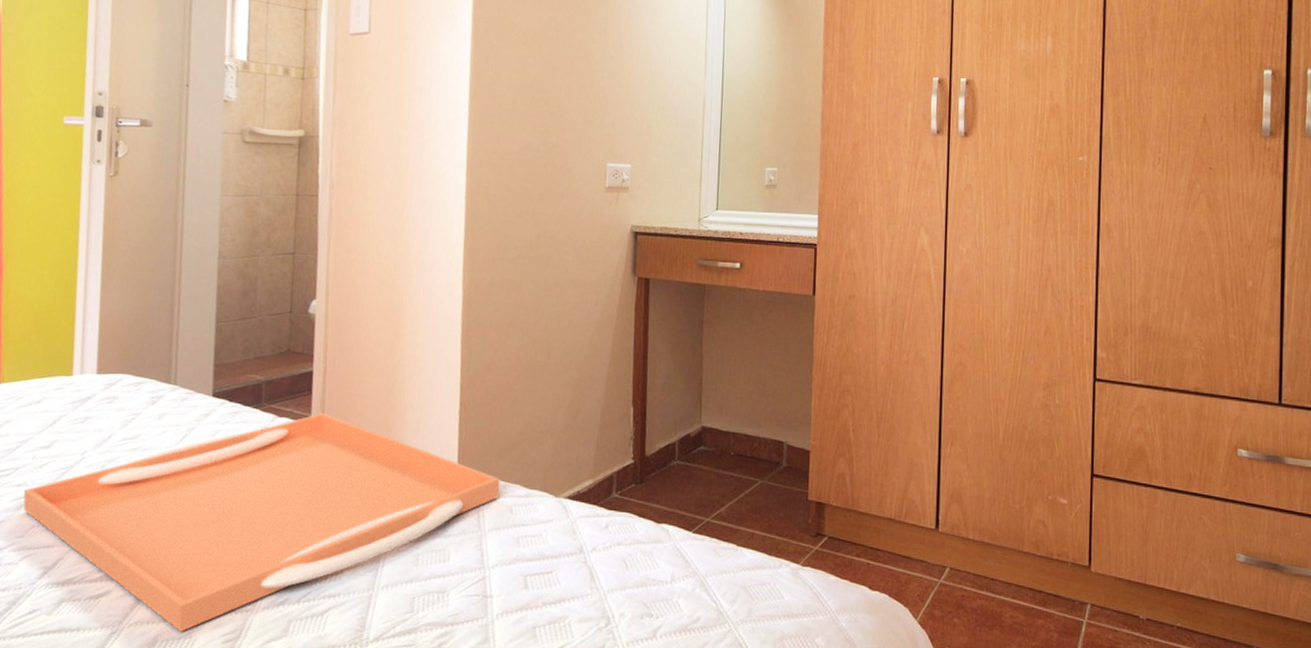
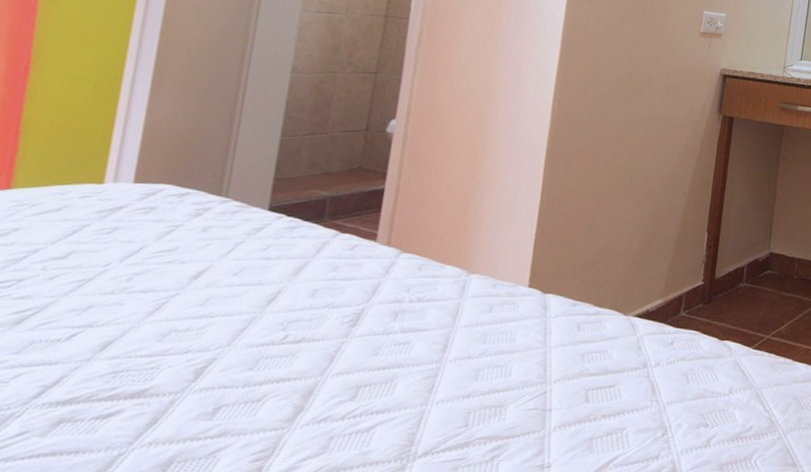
serving tray: present [23,413,500,632] -> none [23,230,571,451]

